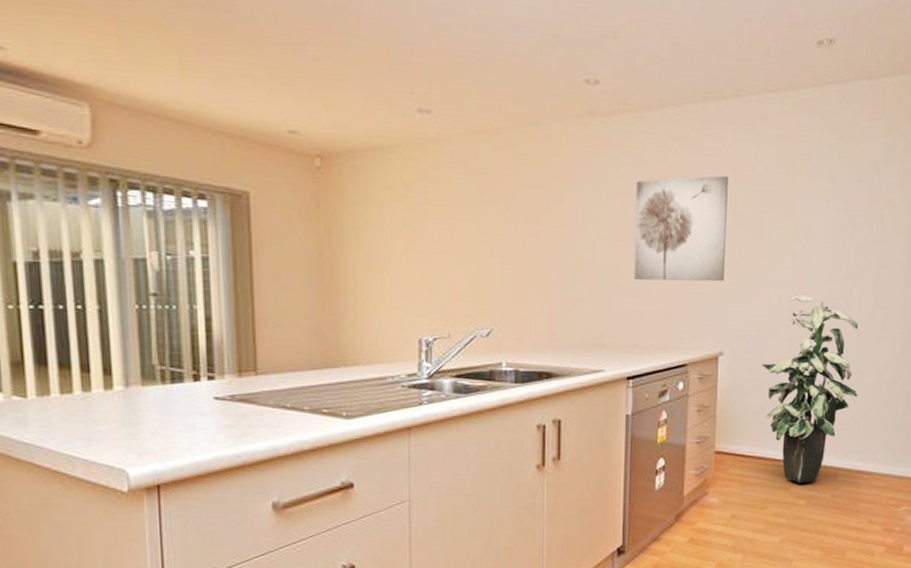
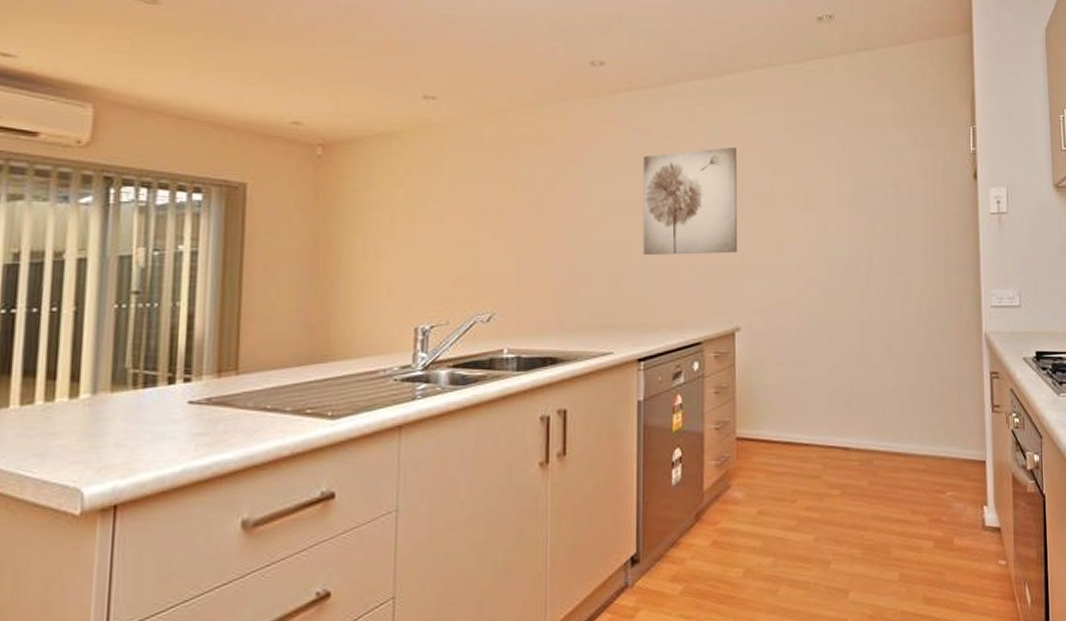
indoor plant: present [761,295,859,483] -> none [782,264,887,470]

